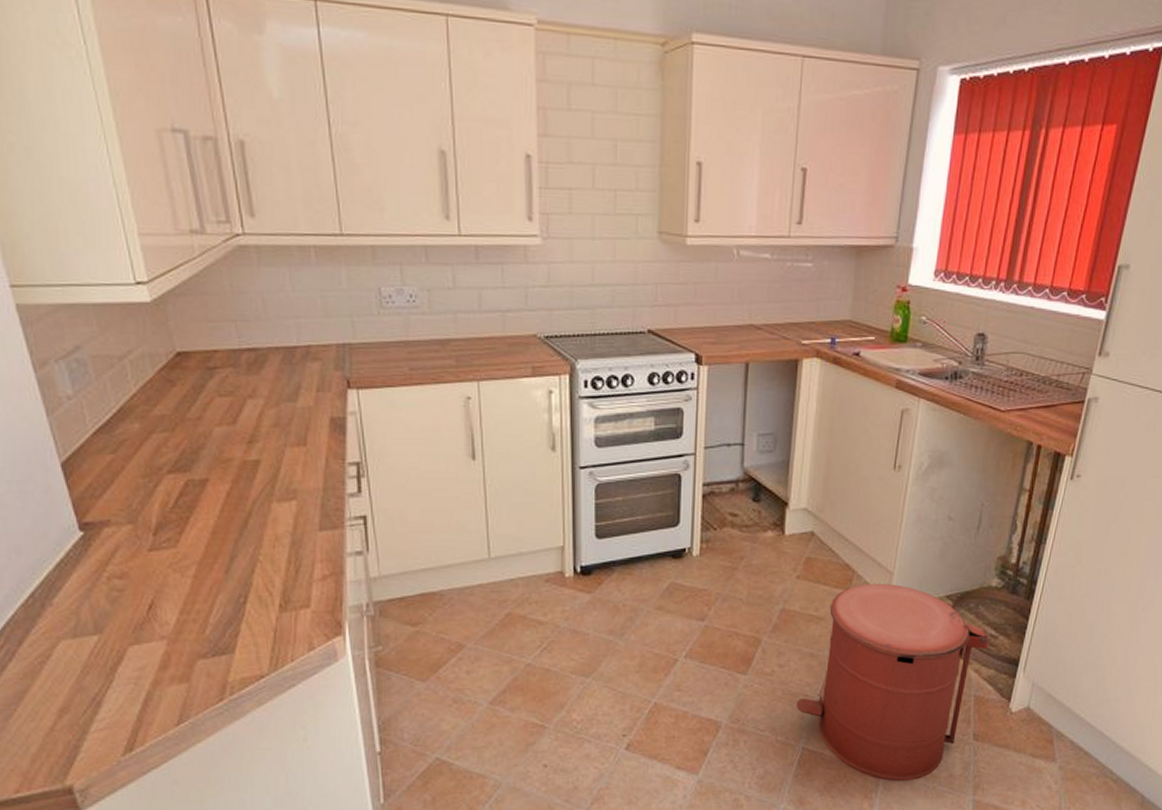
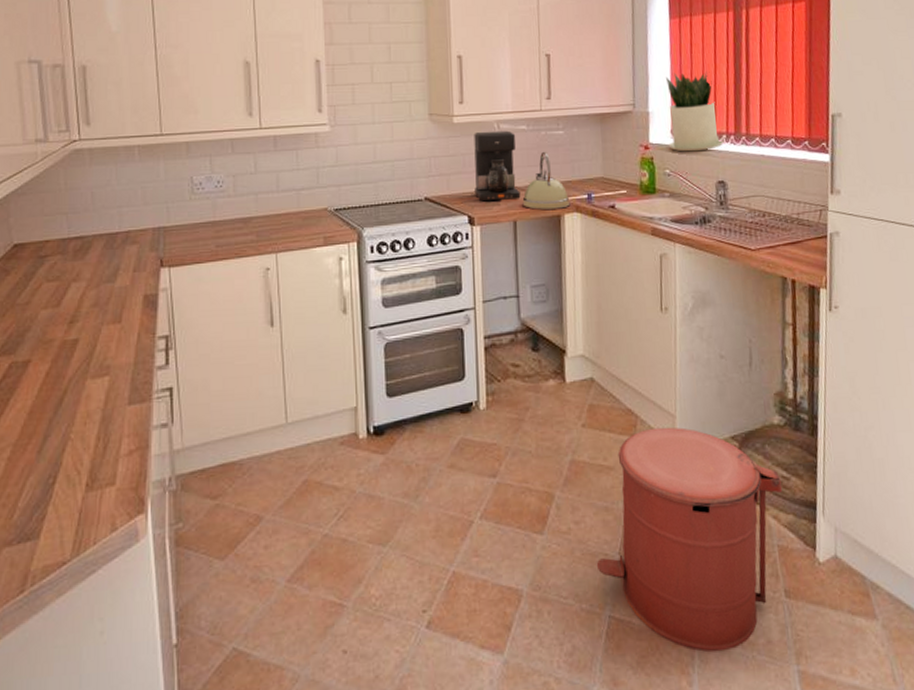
coffee maker: none [705,257,757,340] -> present [474,130,521,202]
kettle: none [757,285,811,354] -> present [522,151,571,211]
planter: none [929,202,992,298] -> present [665,70,724,152]

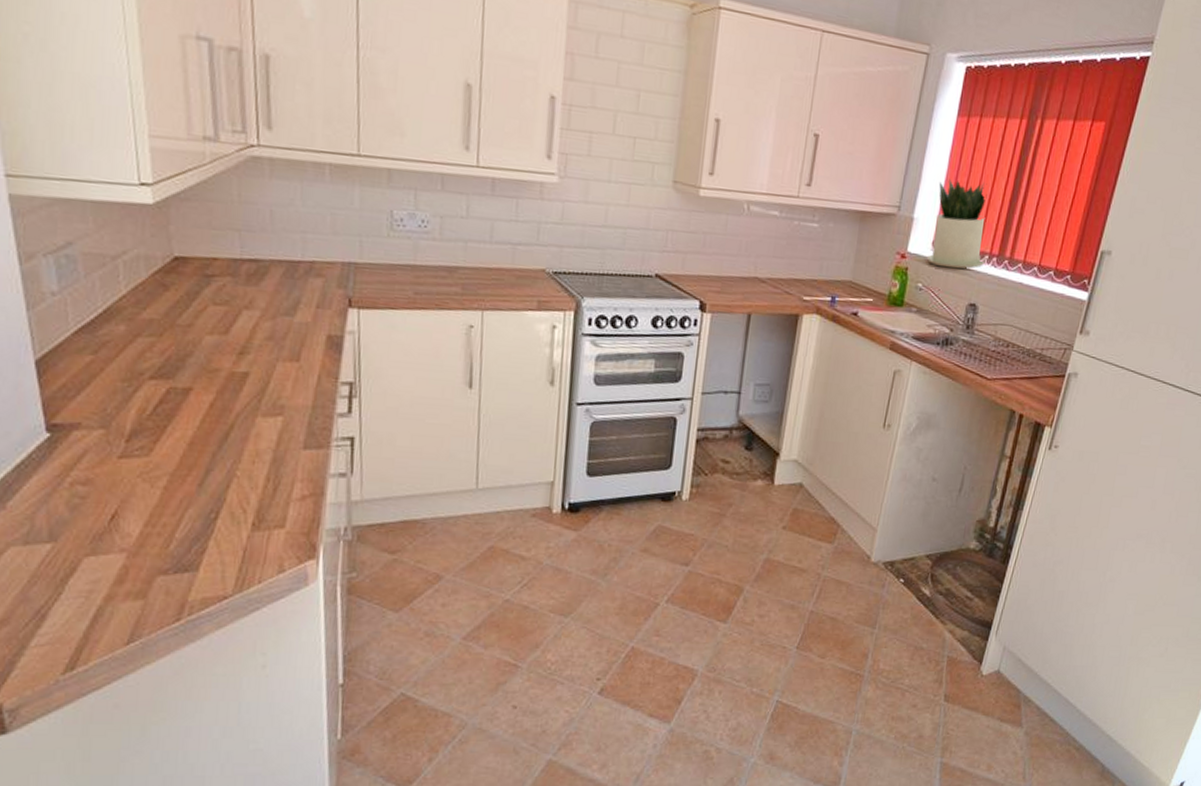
coffee maker: present [474,130,521,202] -> none [711,210,766,291]
kettle: present [522,151,571,211] -> none [760,243,812,308]
trash can: present [596,427,783,651] -> none [773,538,965,739]

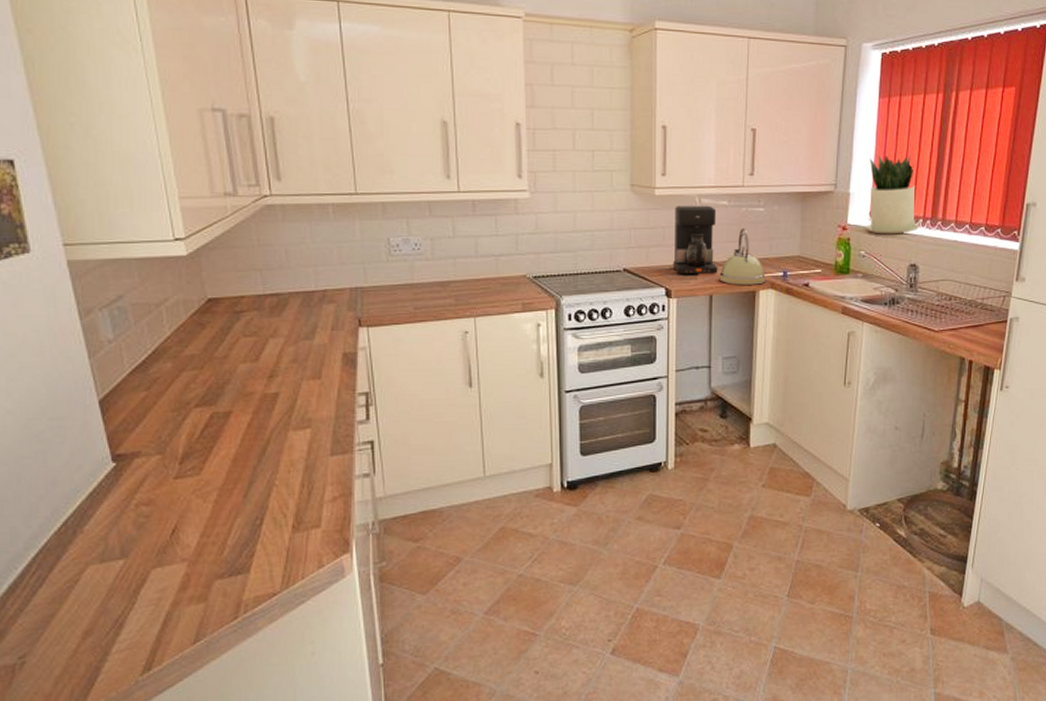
coffee maker: none [711,210,766,291] -> present [673,205,718,275]
kettle: none [760,243,812,308] -> present [719,227,766,286]

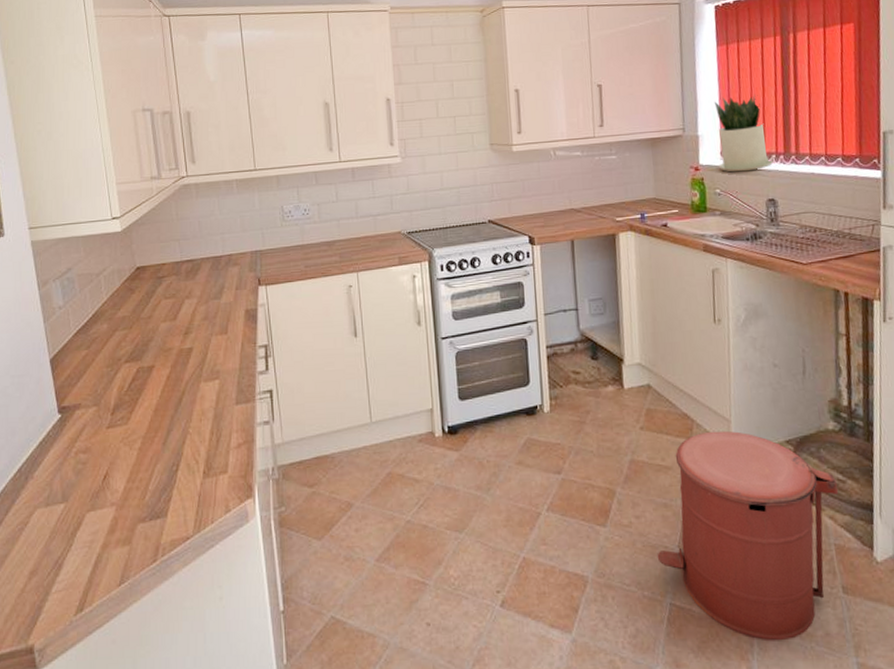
coffee maker: present [673,205,718,275] -> none [532,157,577,223]
kettle: present [719,227,766,286] -> none [579,175,625,230]
trash can: none [766,489,939,677] -> present [657,430,839,640]

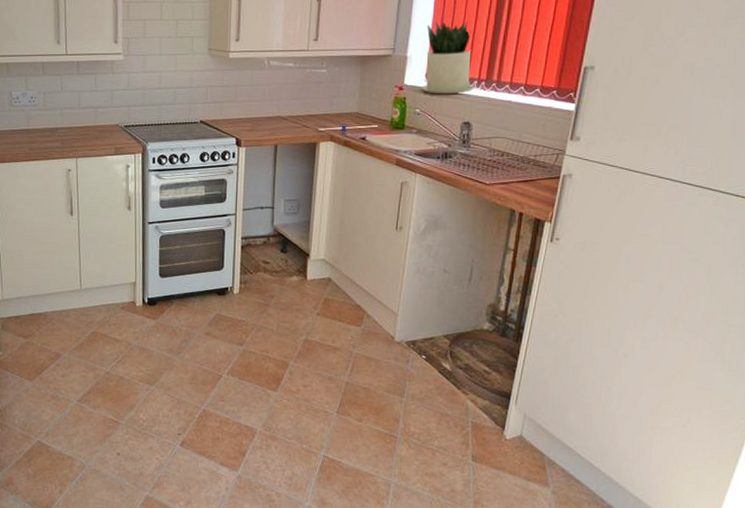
trash can: present [657,430,839,640] -> none [317,322,484,492]

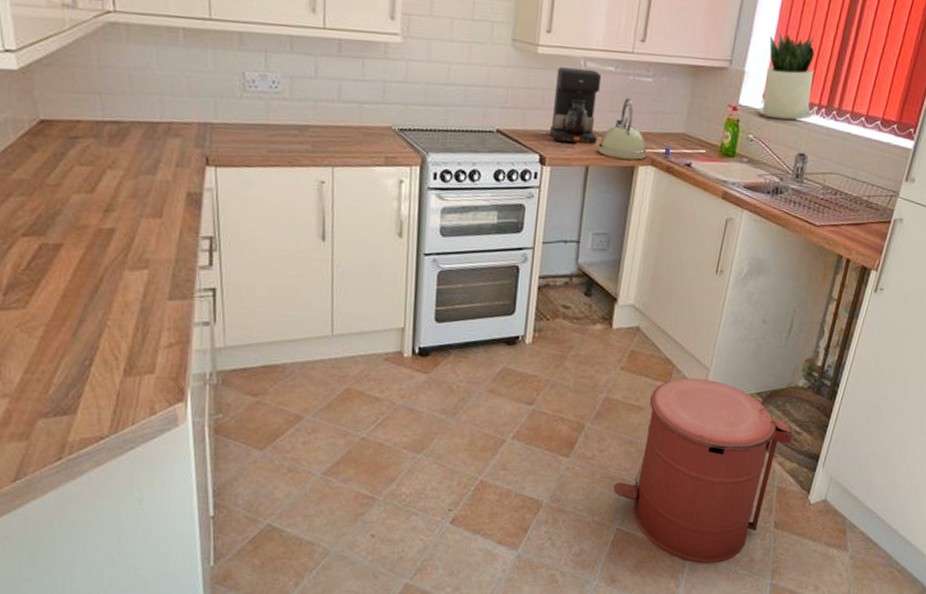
coffee maker: none [243,66,284,128] -> present [550,66,602,145]
kettle: none [284,87,326,138] -> present [597,97,647,161]
trash can: none [317,322,484,492] -> present [613,377,794,563]

